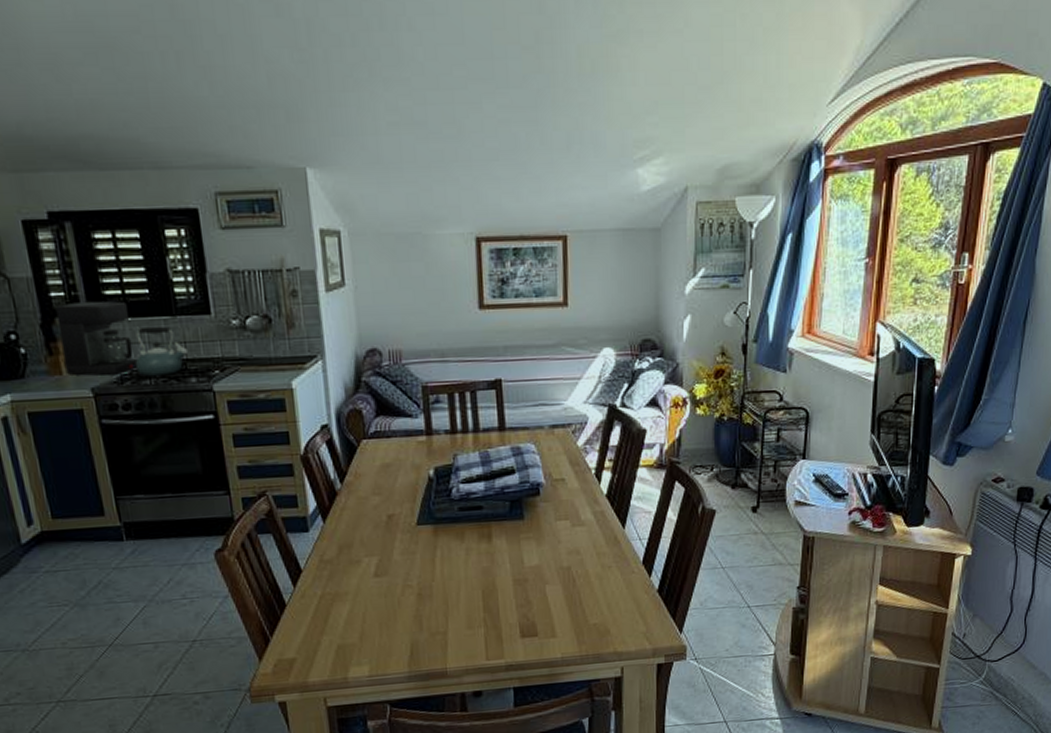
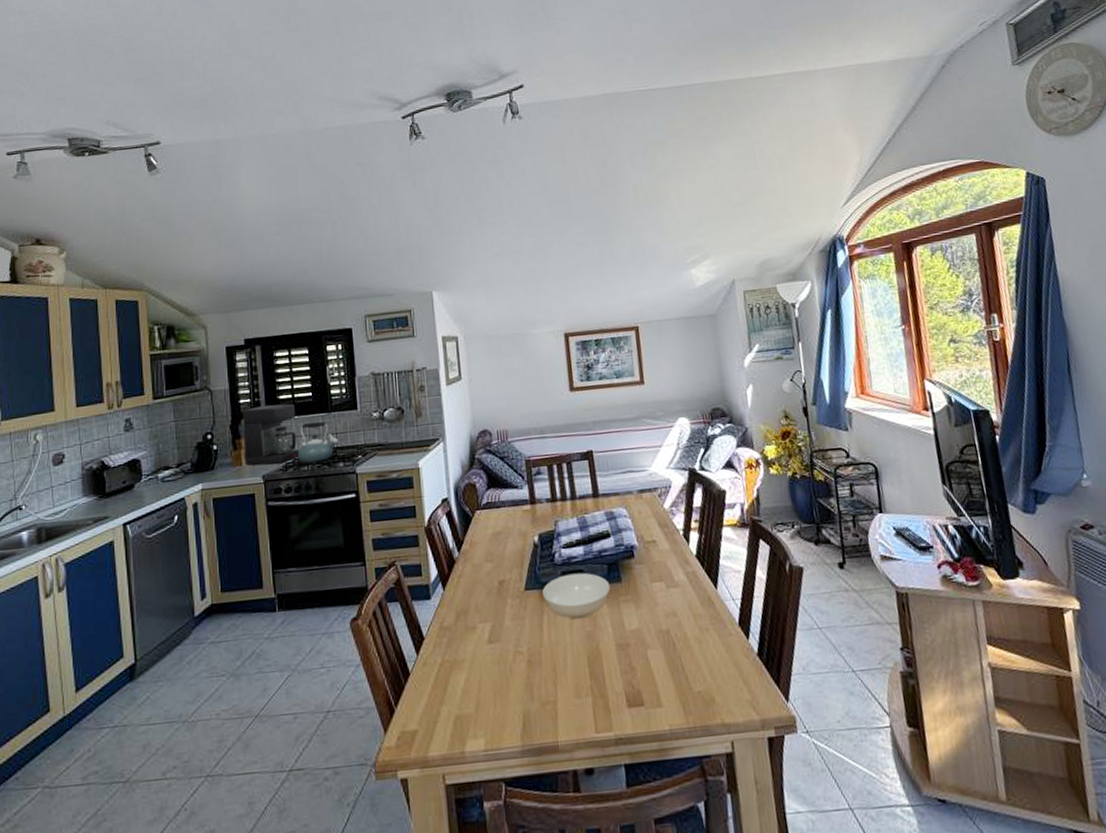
bowl: none [437,509,512,555] -> present [542,572,611,620]

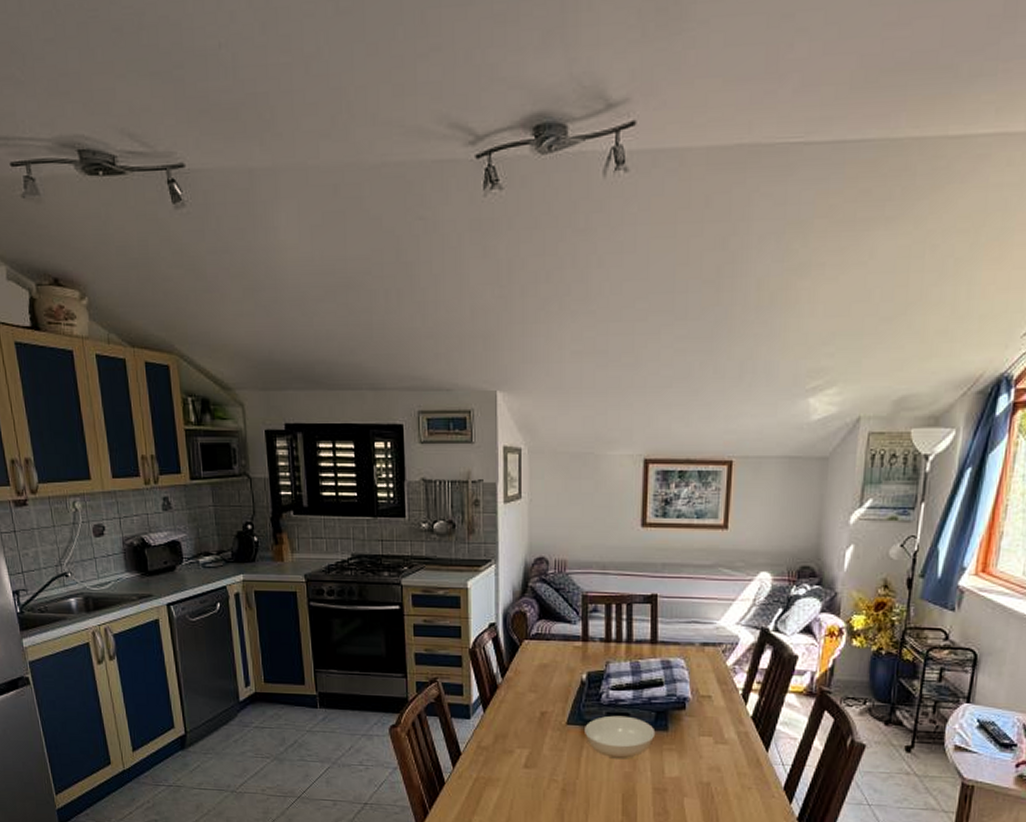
coffee maker: present [242,403,300,466] -> none [283,500,343,566]
kettle: present [297,421,339,465] -> none [340,524,384,569]

